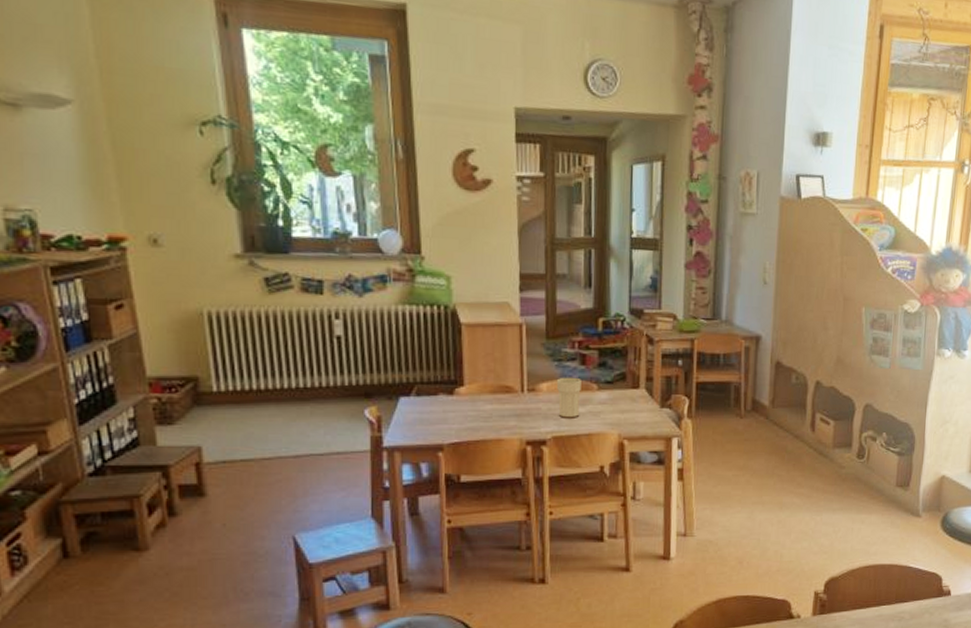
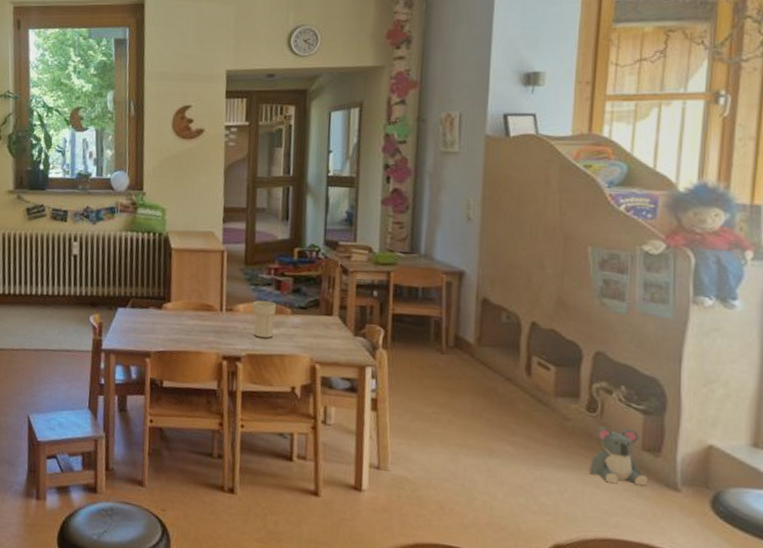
stuffed animal: none [857,470,900,518] -> present [590,427,649,486]

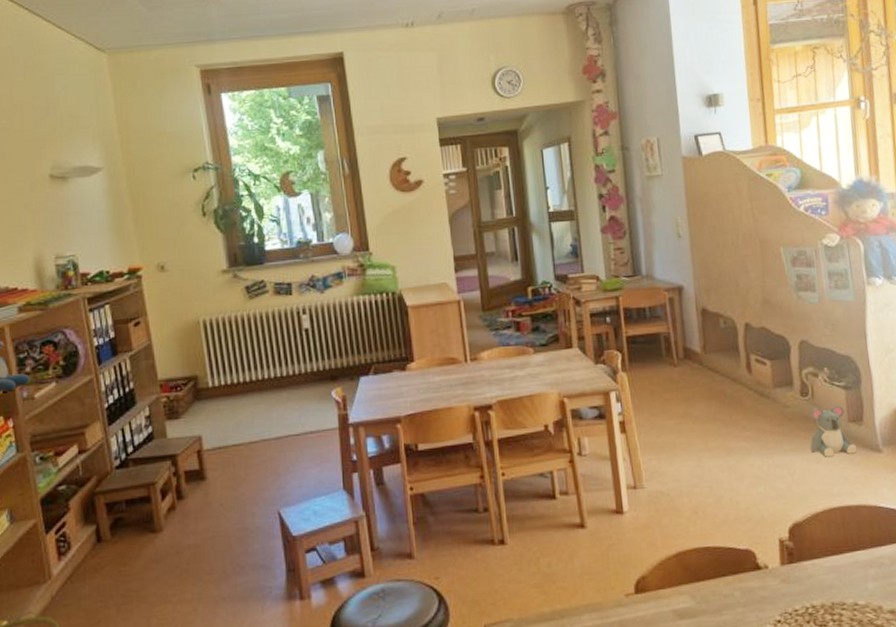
cup: present [252,300,276,339] -> none [495,343,519,383]

